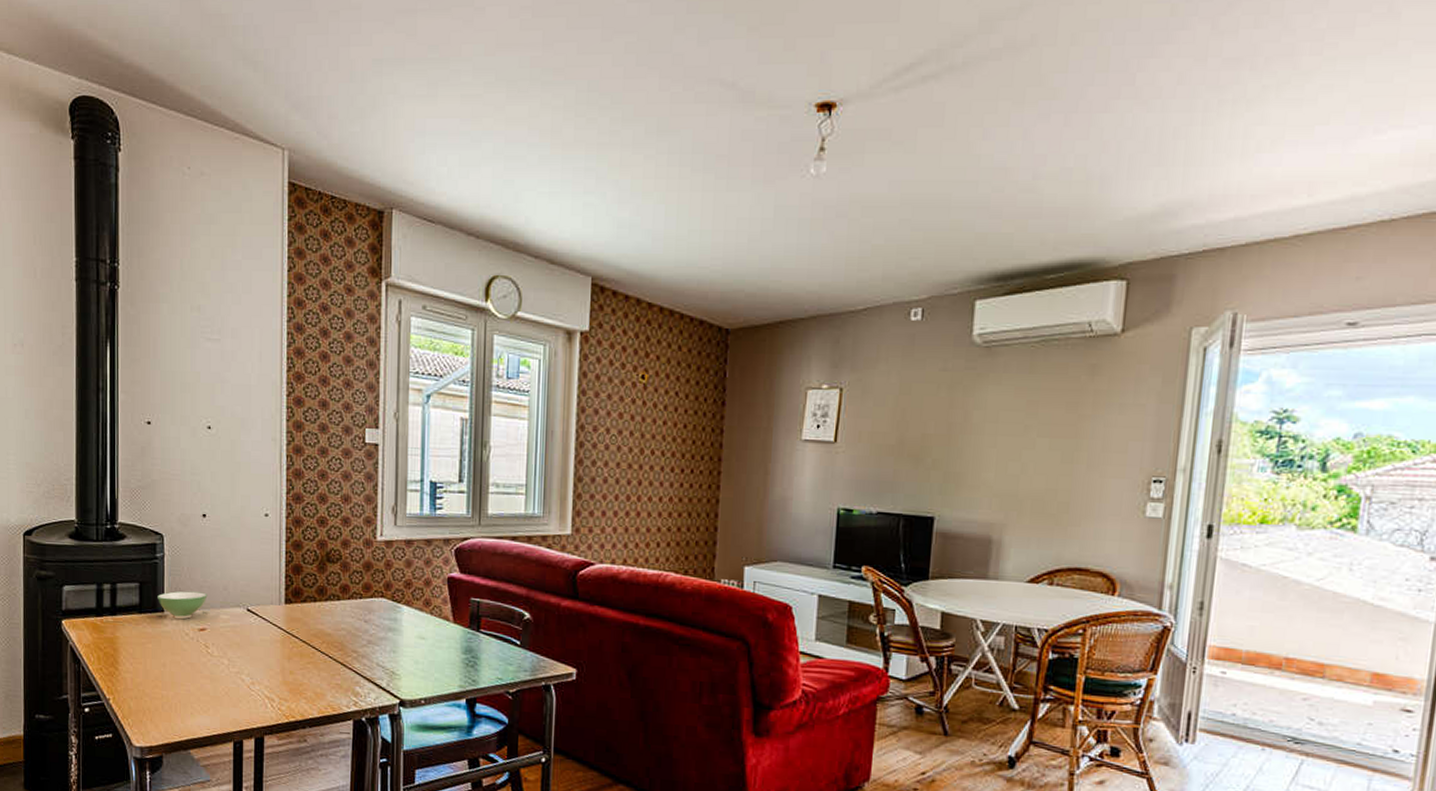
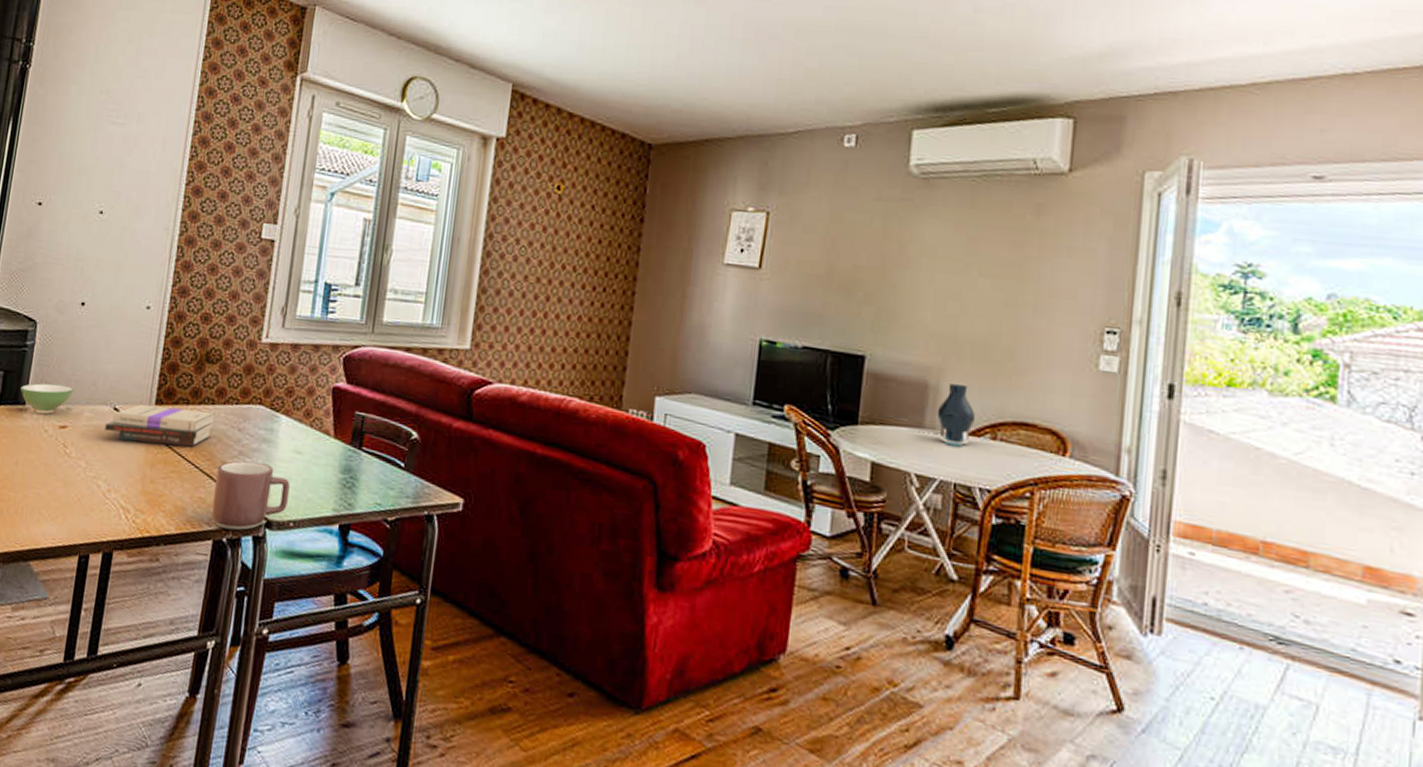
books: none [241,604,342,640] -> present [105,404,215,447]
mug: none [349,649,418,711] -> present [211,461,290,531]
vase: none [999,538,1034,595] -> present [937,384,975,449]

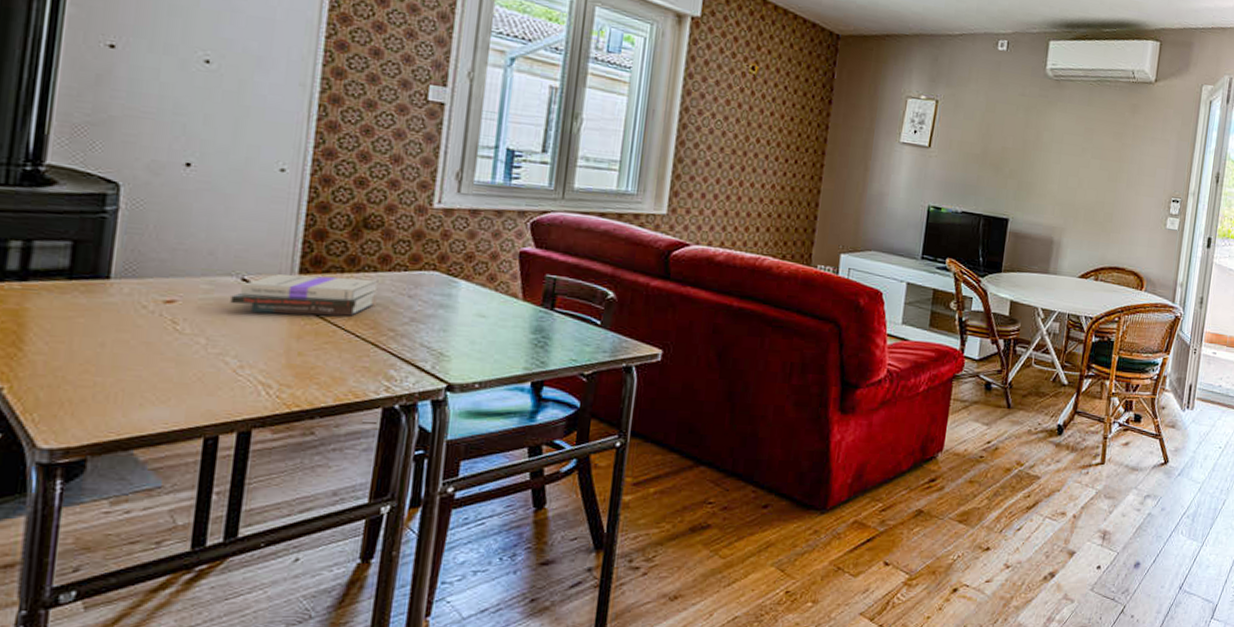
bowl: present [20,383,75,415] -> none [101,254,183,289]
mug: present [211,461,290,531] -> none [379,327,474,397]
vase: present [937,384,975,449] -> none [1058,240,1084,288]

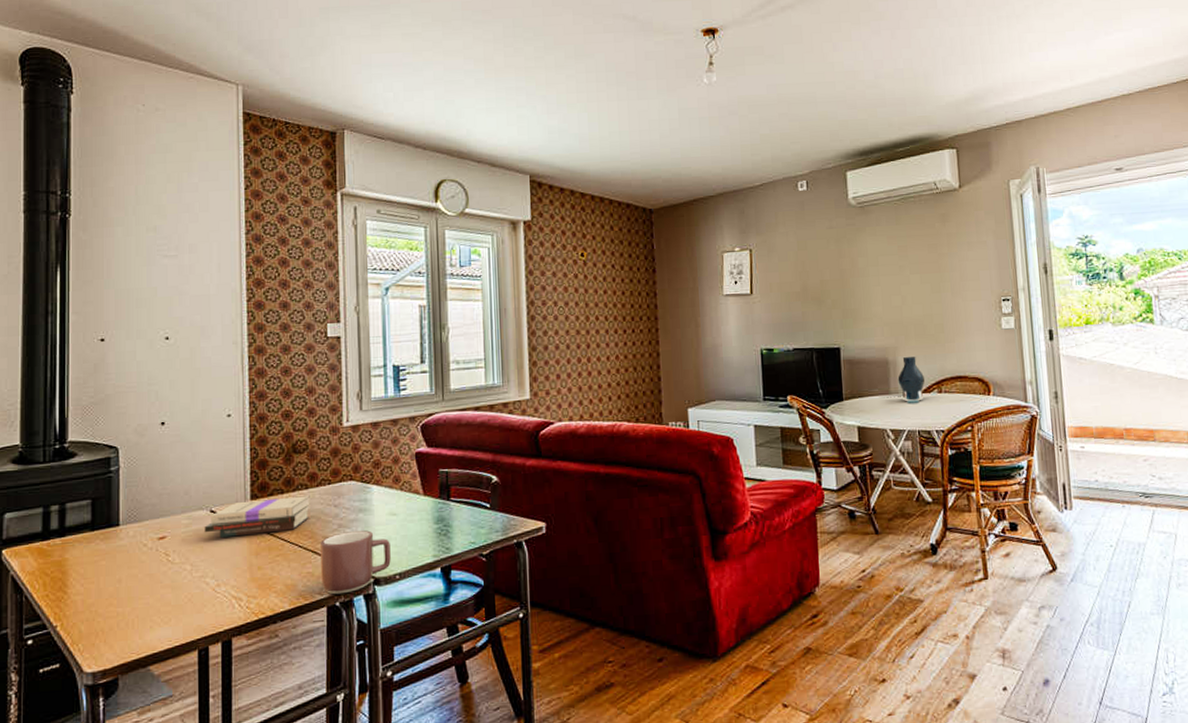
mug: none [379,327,474,397] -> present [321,530,391,595]
vase: none [1058,240,1084,288] -> present [897,357,925,405]

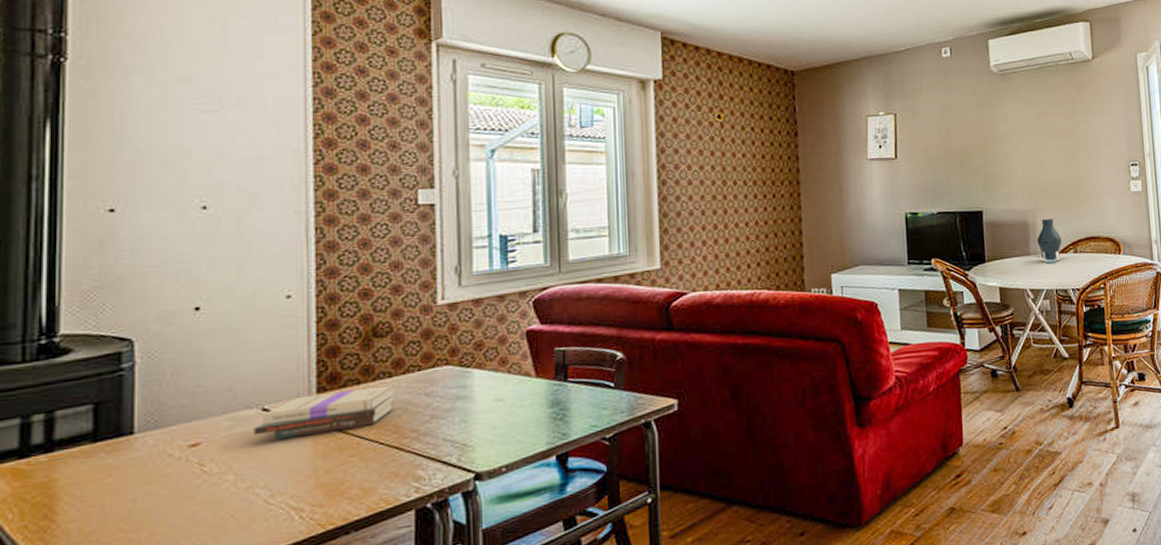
mug: present [321,530,391,595] -> none [408,420,496,496]

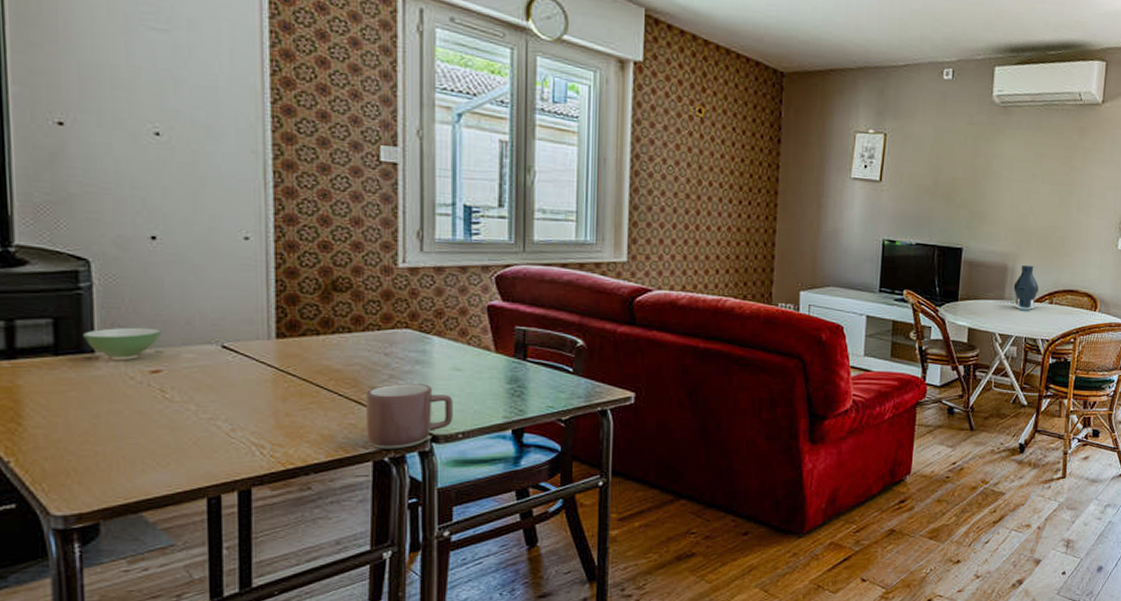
bowl: none [123,399,203,440] -> present [83,327,162,361]
books: present [254,384,395,440] -> none [214,339,354,378]
mug: none [408,420,496,496] -> present [366,384,453,449]

